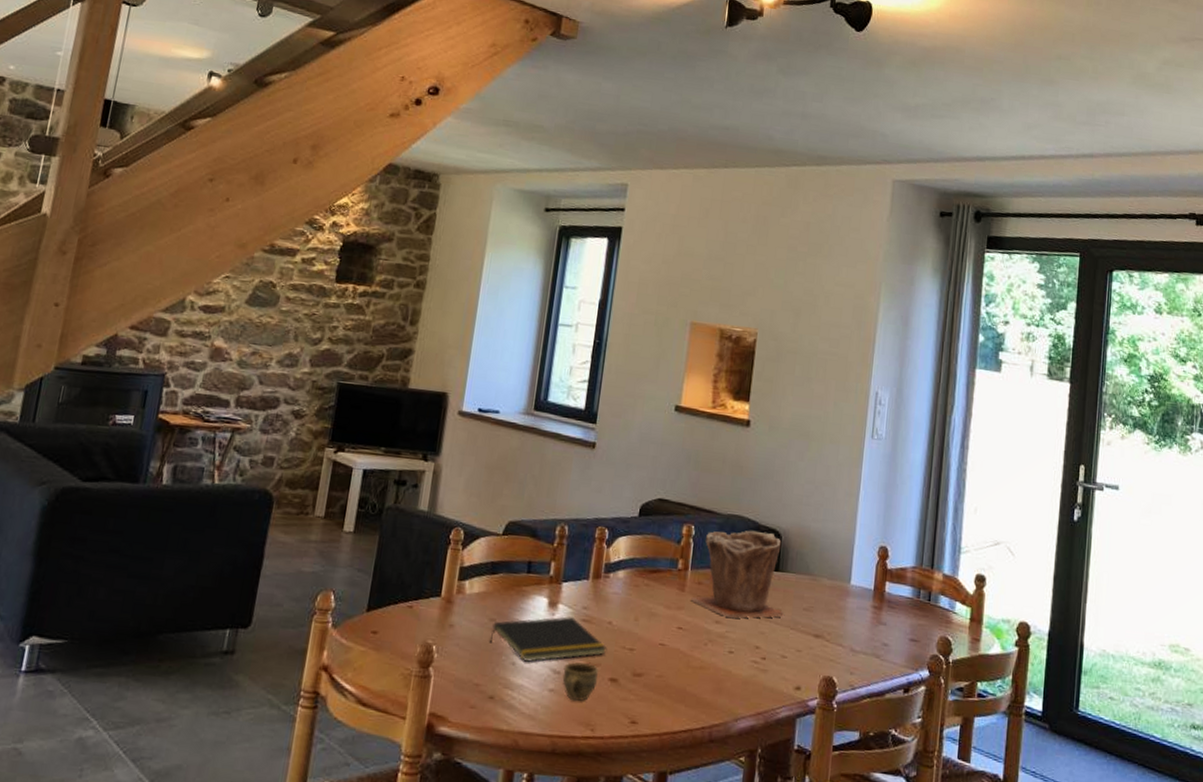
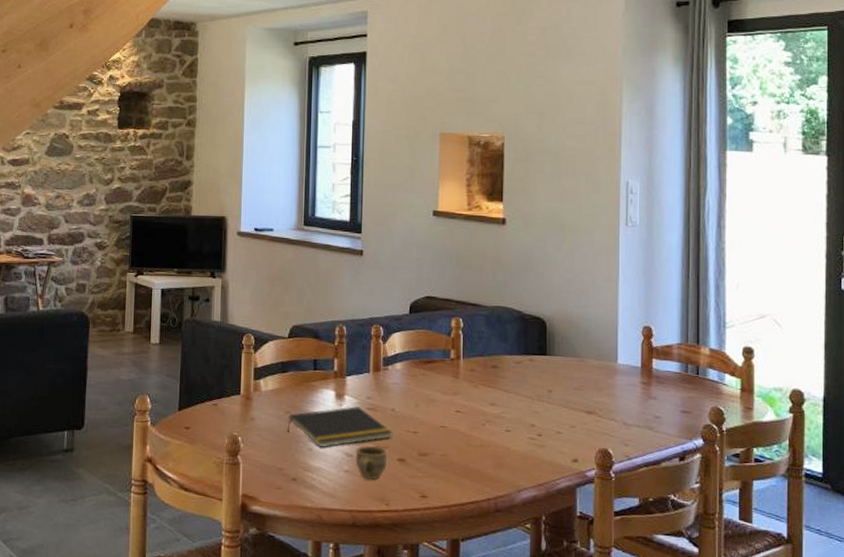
plant pot: present [691,530,785,619] -> none [466,319,556,401]

